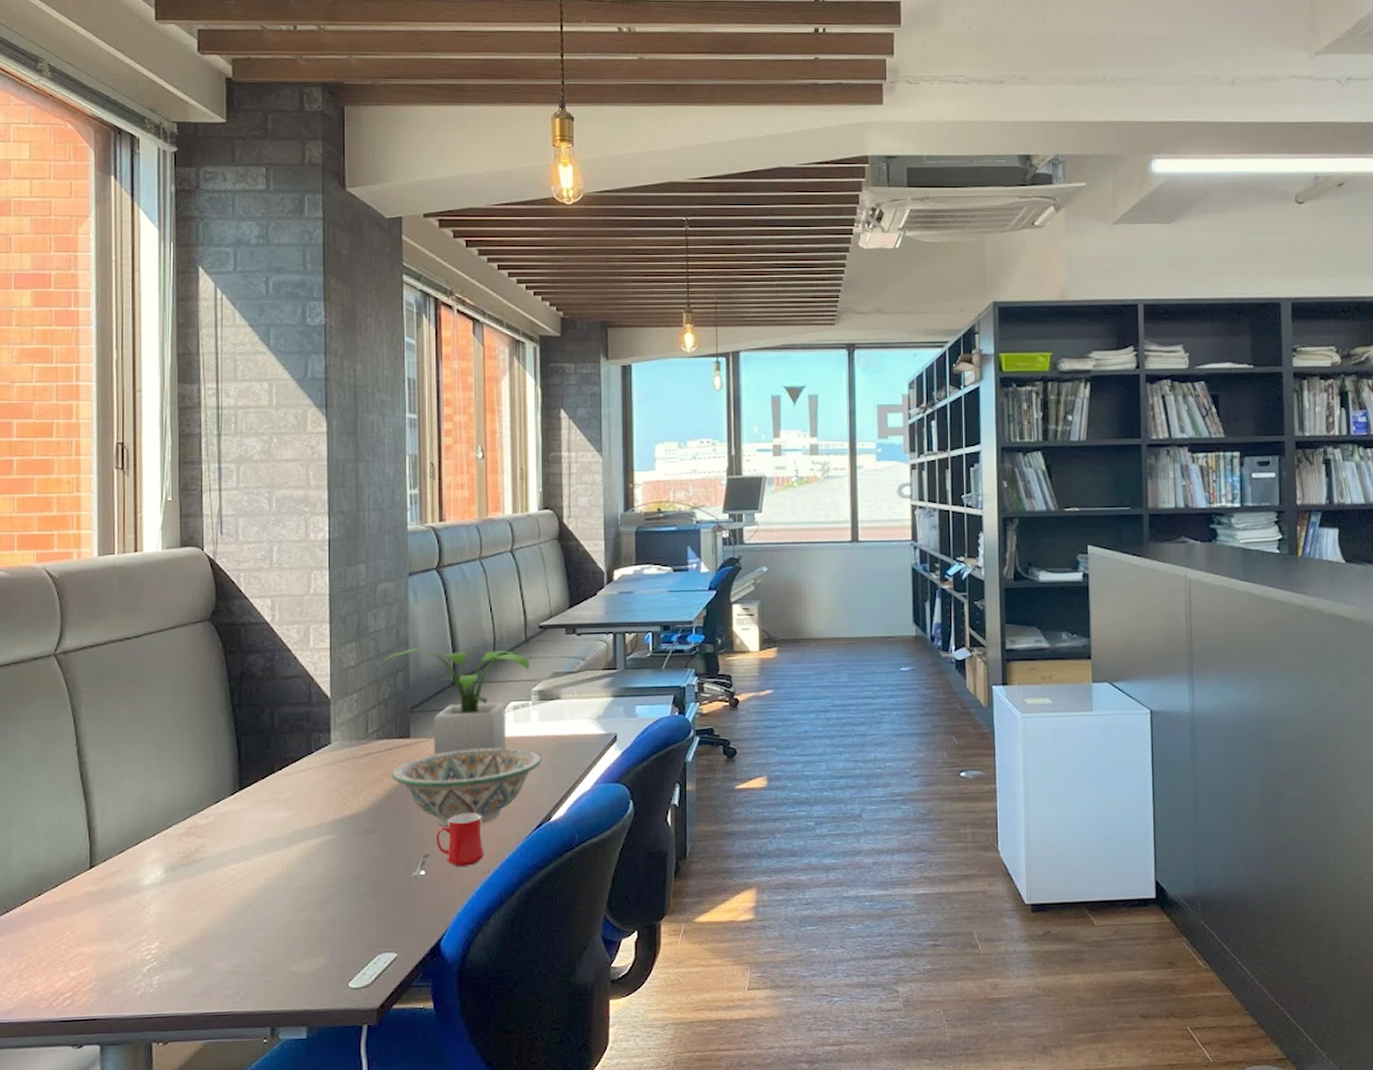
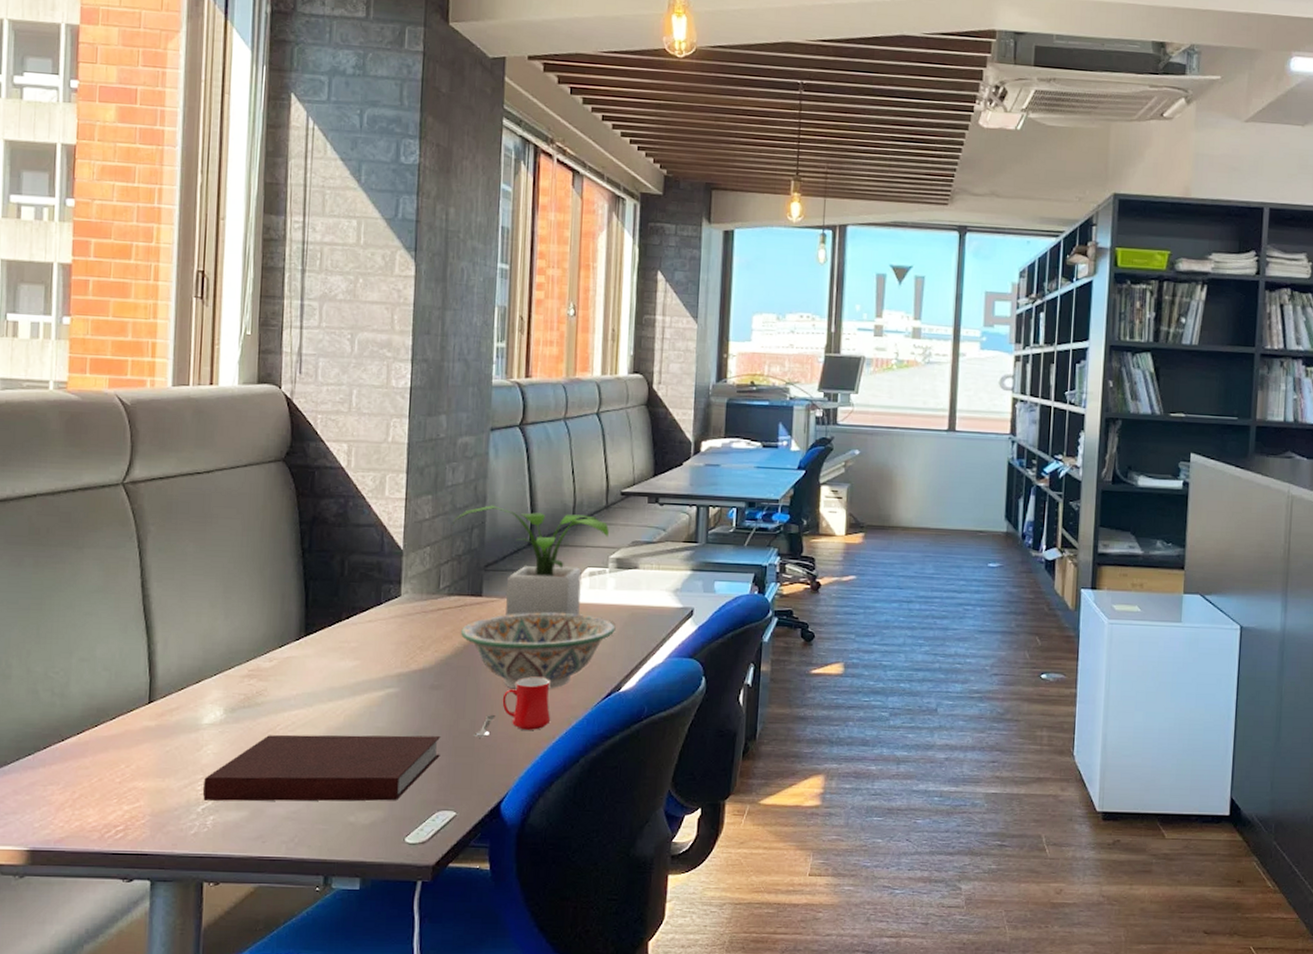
notebook: none [147,879,378,961] -> present [202,734,441,802]

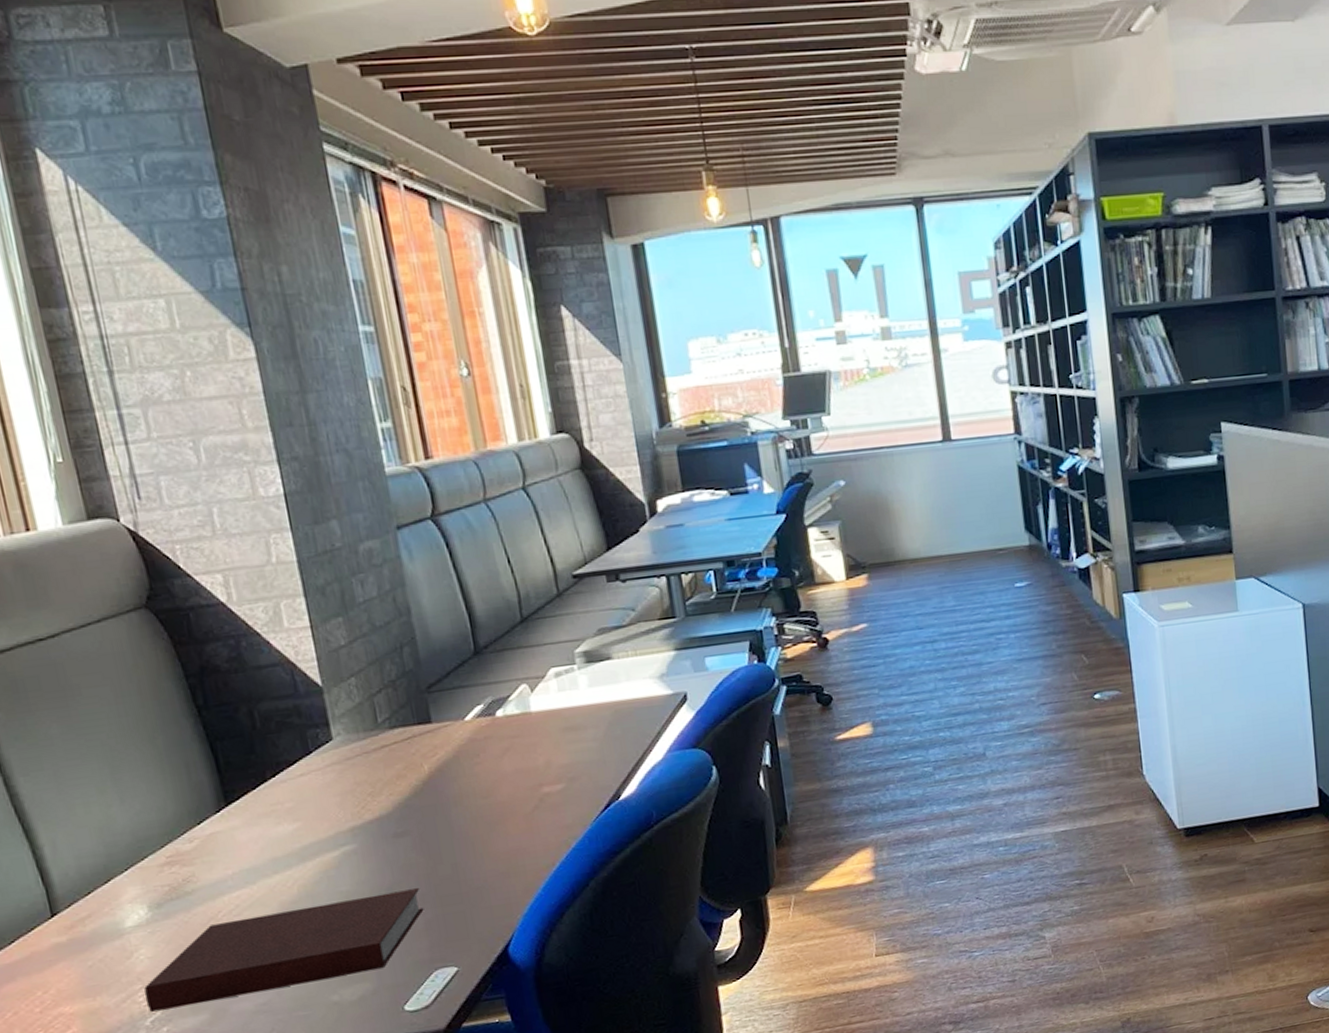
potted plant: present [452,505,609,616] -> none [375,608,568,740]
decorative bowl: present [461,612,616,689] -> none [415,721,600,820]
mug: present [474,677,551,738] -> none [458,801,546,882]

